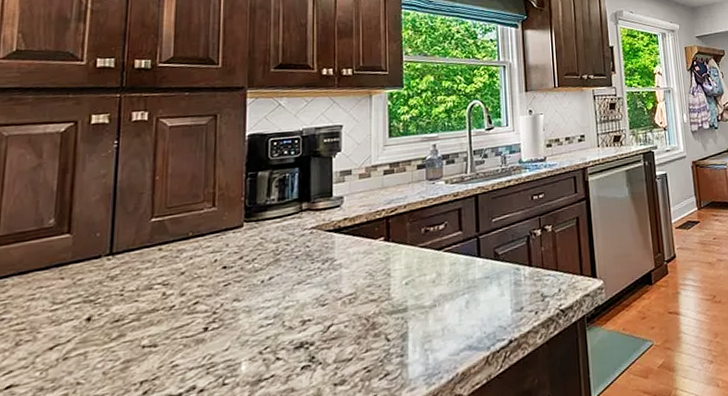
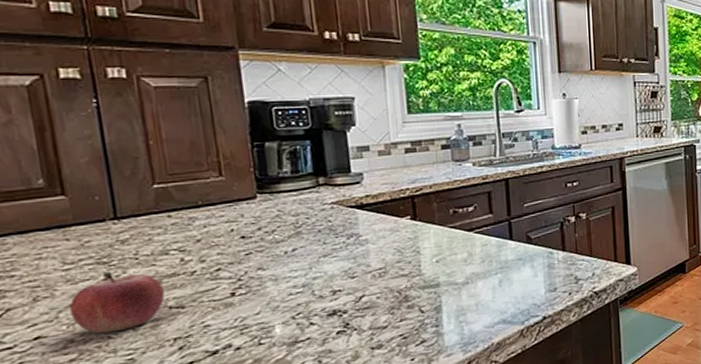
fruit: none [47,309,141,380] -> present [69,271,165,334]

